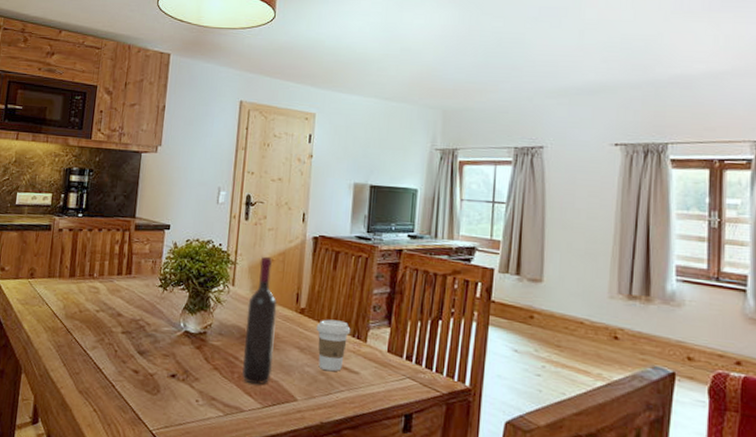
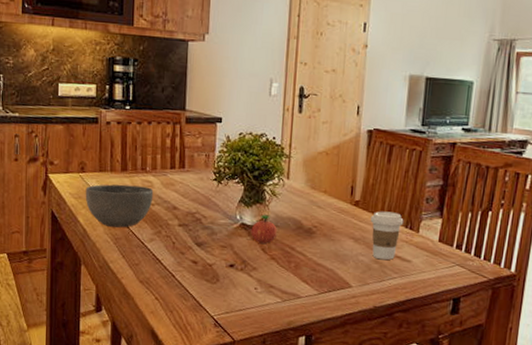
bowl: none [32,290,100,335] -> present [85,184,154,228]
apple: none [194,321,222,353] -> present [251,213,278,244]
wine bottle: present [241,256,277,384] -> none [298,149,332,273]

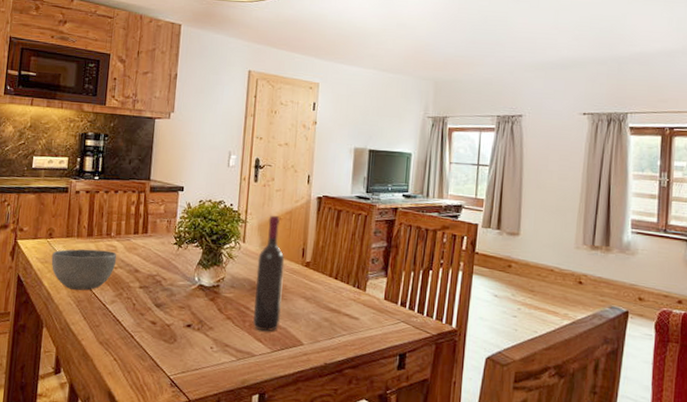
apple: present [251,213,278,244] -> none [208,275,234,304]
wine bottle: none [298,149,332,273] -> present [252,215,285,331]
coffee cup: present [370,211,404,260] -> none [320,271,352,318]

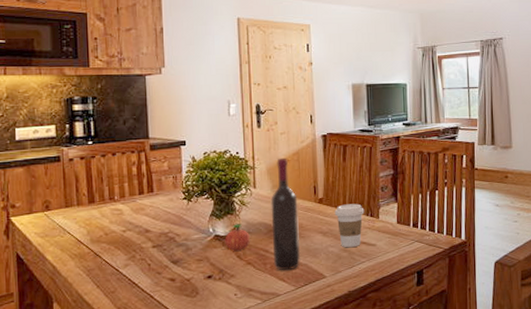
bowl: present [51,249,117,291] -> none [52,215,124,260]
apple: none [208,275,234,304] -> present [225,223,251,251]
coffee cup: none [320,271,352,318] -> present [335,203,365,248]

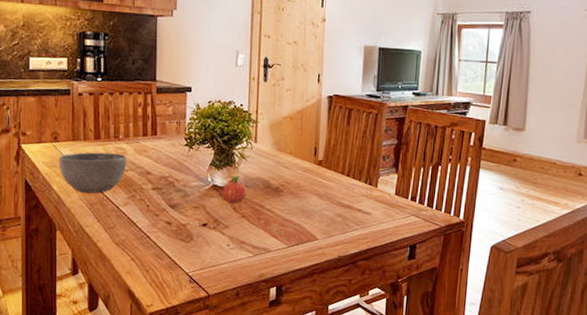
bowl: none [52,215,124,260] -> present [59,152,127,194]
wine bottle: present [271,157,301,270] -> none [267,114,297,228]
coffee cup: present [335,203,365,248] -> none [333,169,364,214]

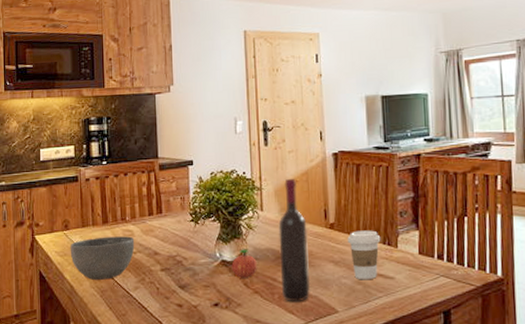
wine bottle: none [267,114,297,228] -> present [278,178,311,301]
coffee cup: none [333,169,364,214] -> present [347,230,381,280]

